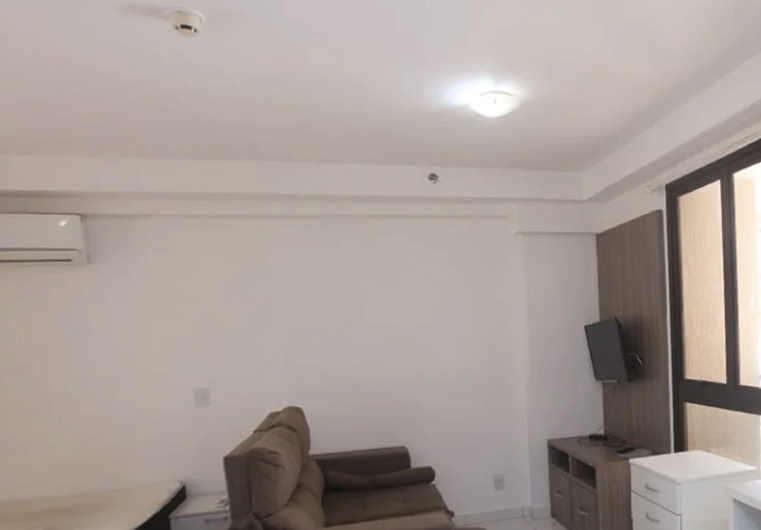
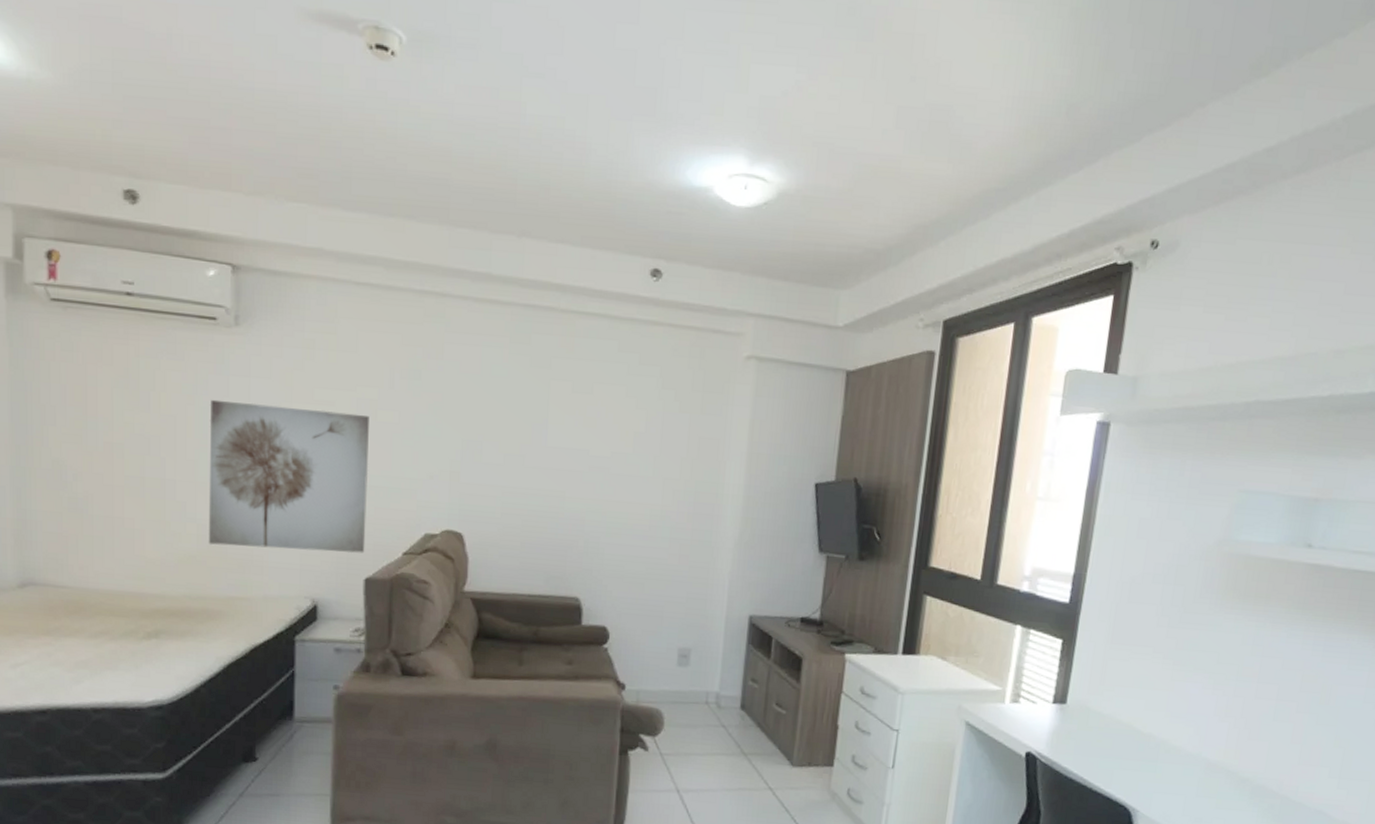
wall art: none [74,322,221,448] -> present [208,399,369,553]

